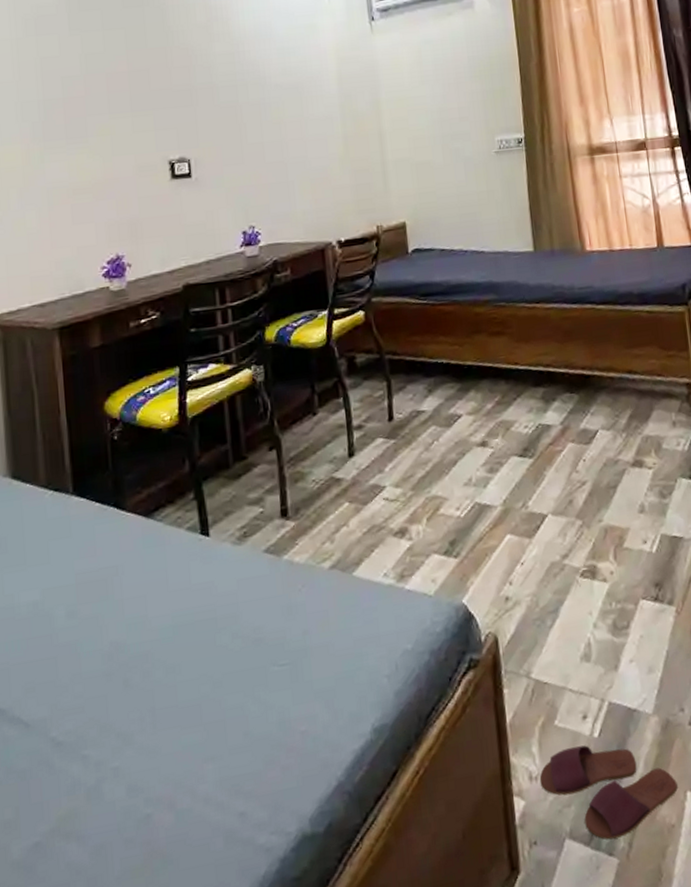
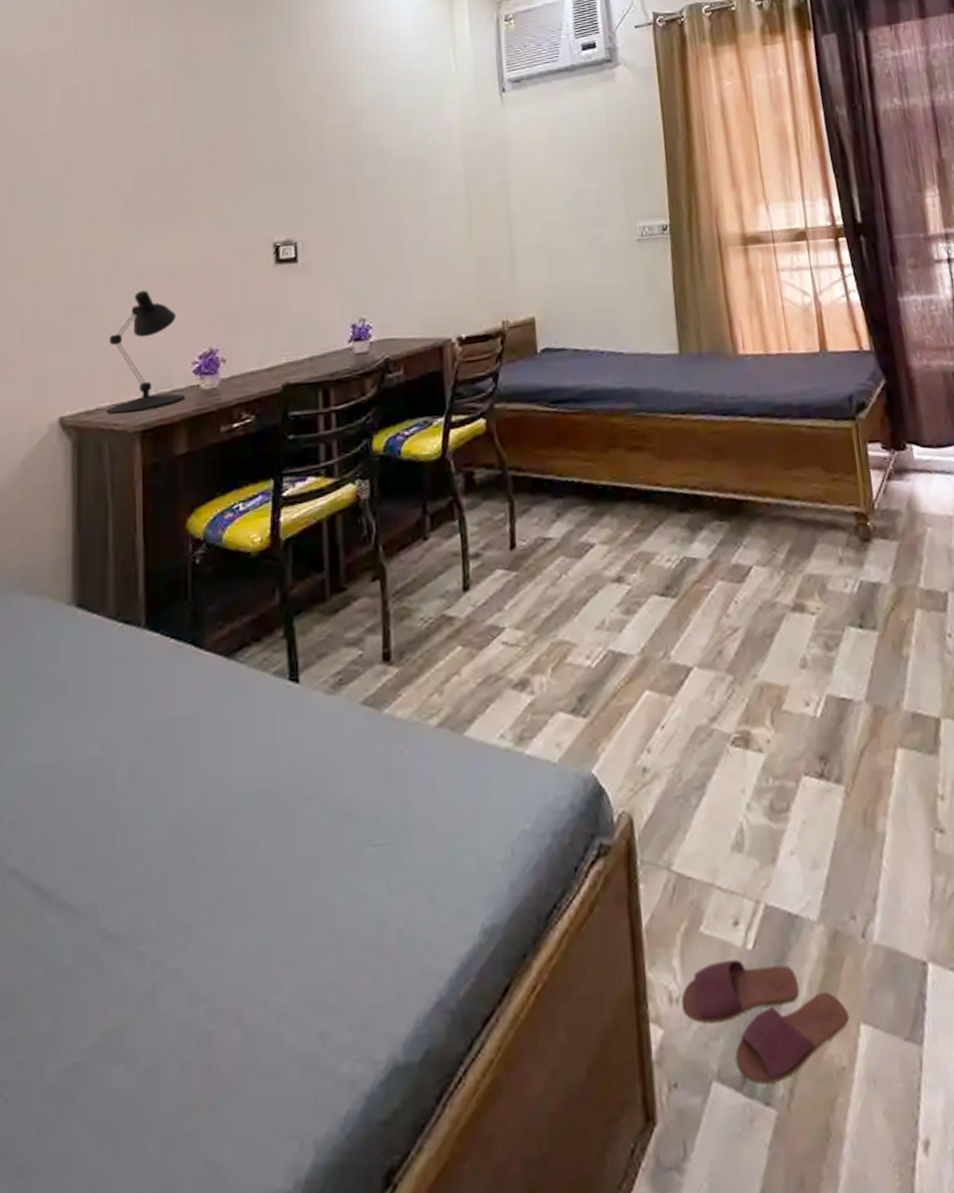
desk lamp: none [25,204,96,315] -> present [106,290,185,416]

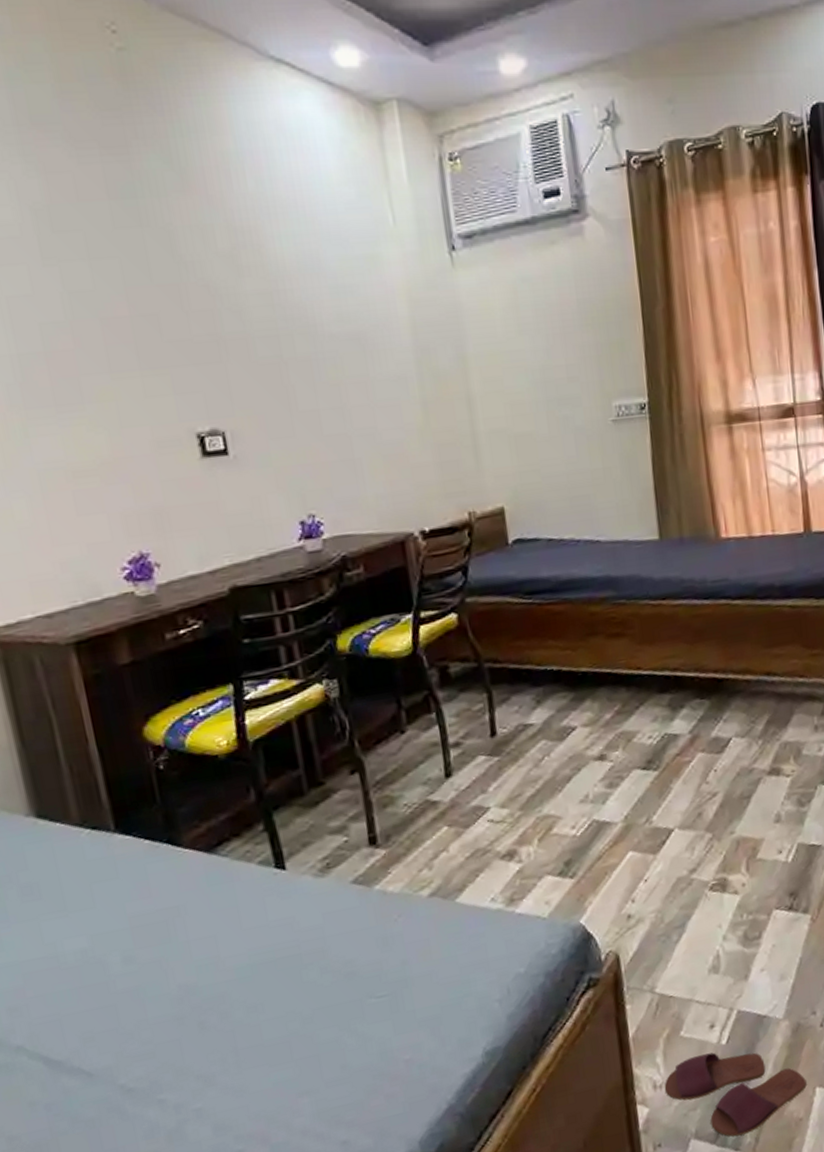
desk lamp: present [106,290,185,416] -> none [17,491,119,628]

